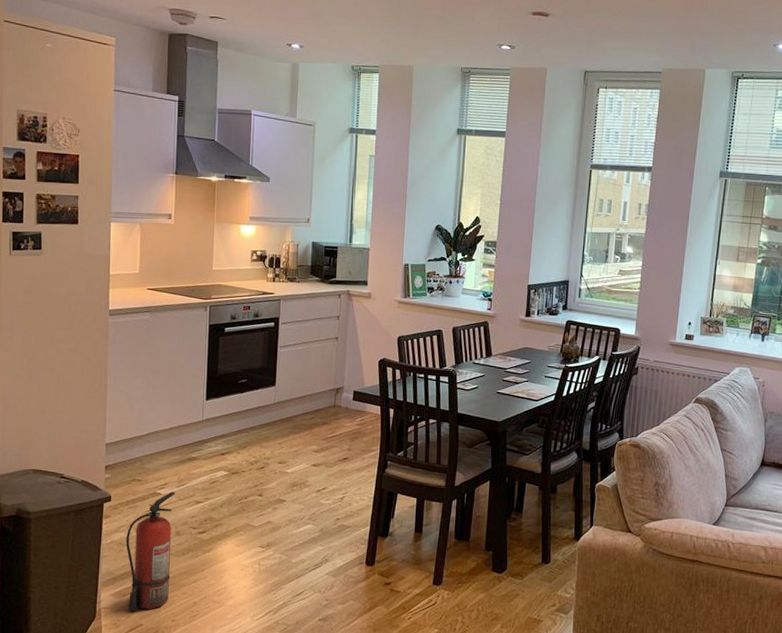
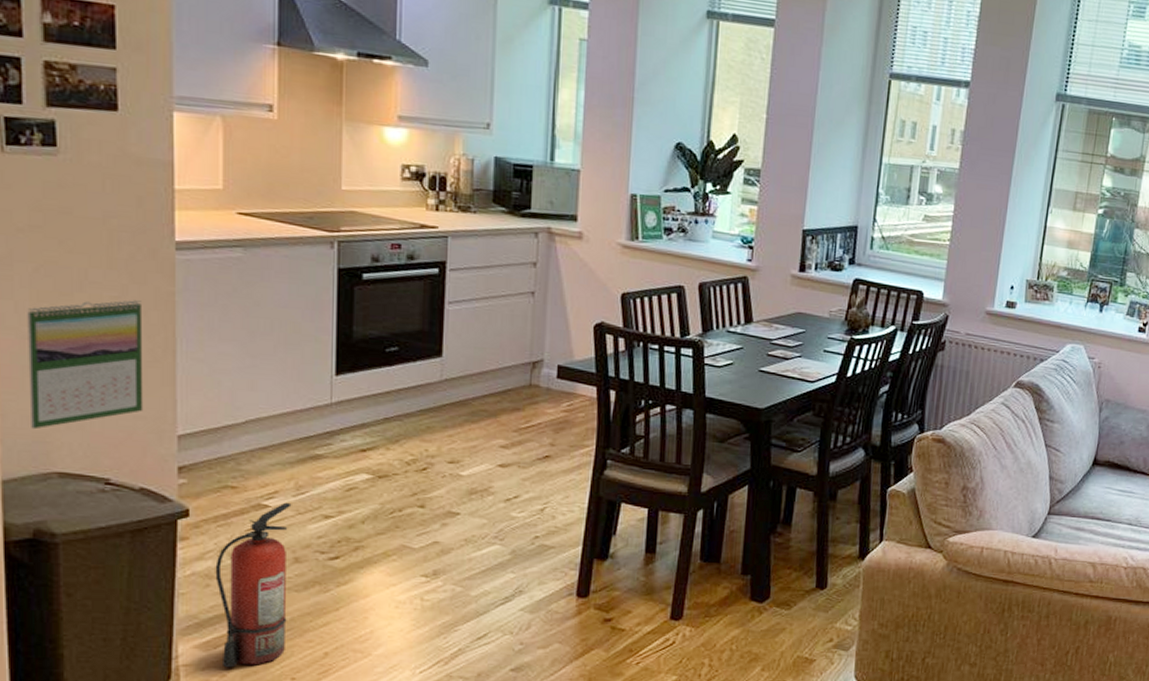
calendar: none [18,350,87,440] -> present [27,300,143,430]

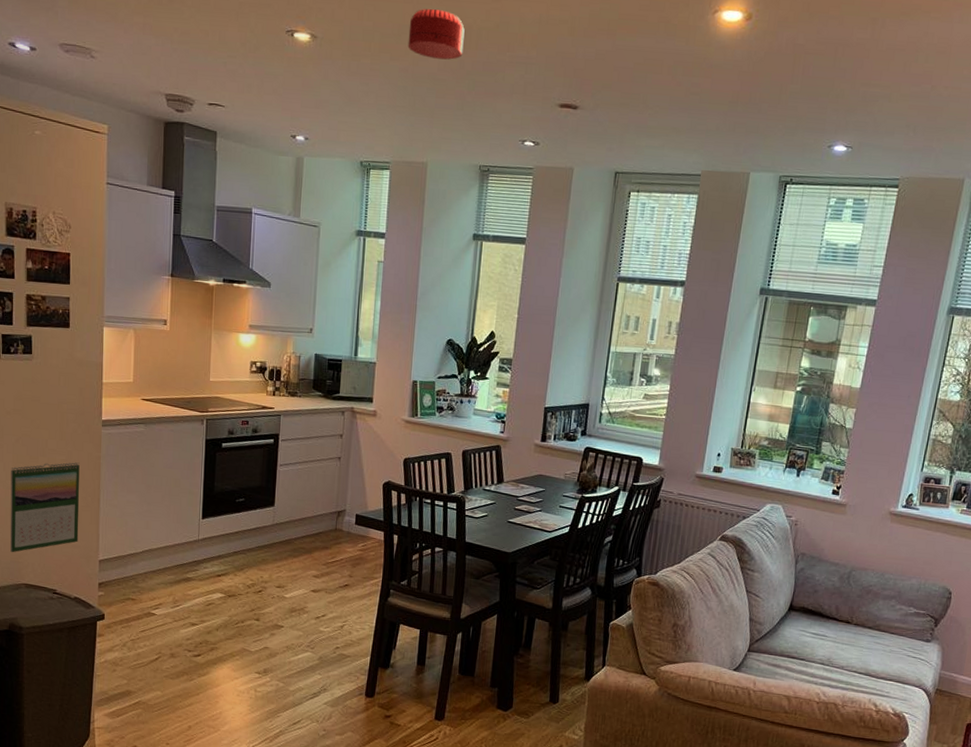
fire extinguisher: present [215,502,292,668] -> none [119,612,170,732]

